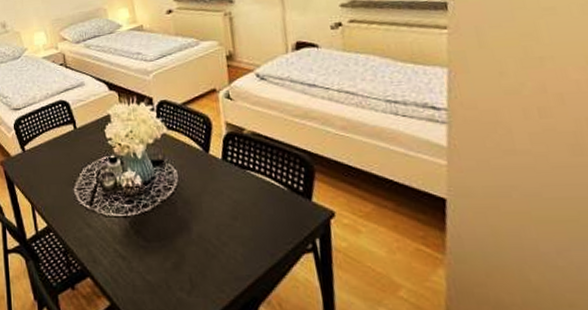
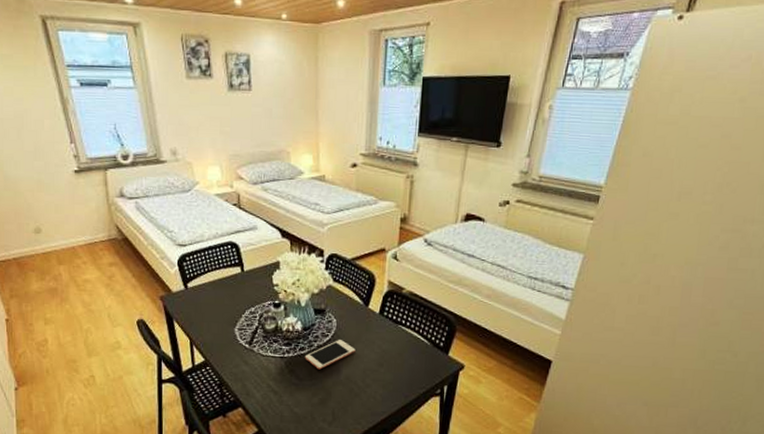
cell phone: none [149,192,203,228] -> present [304,340,356,370]

